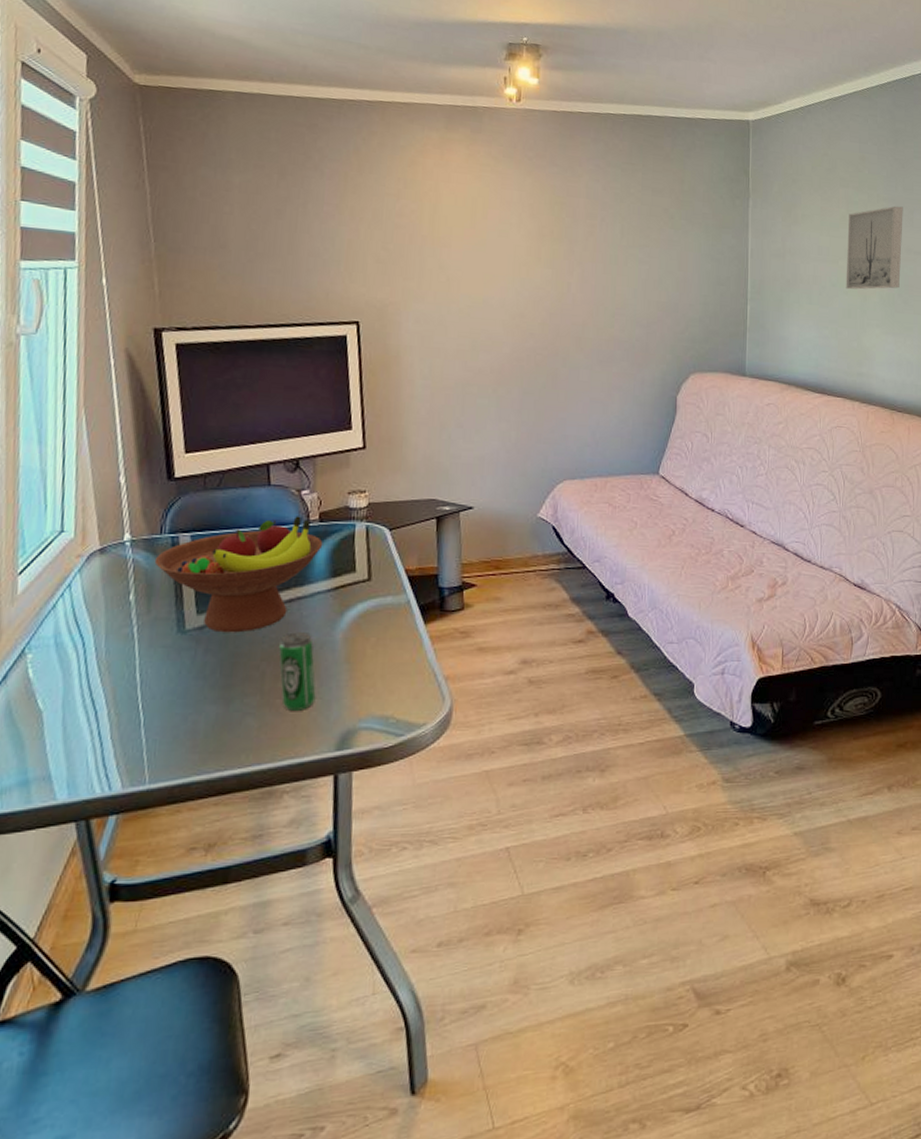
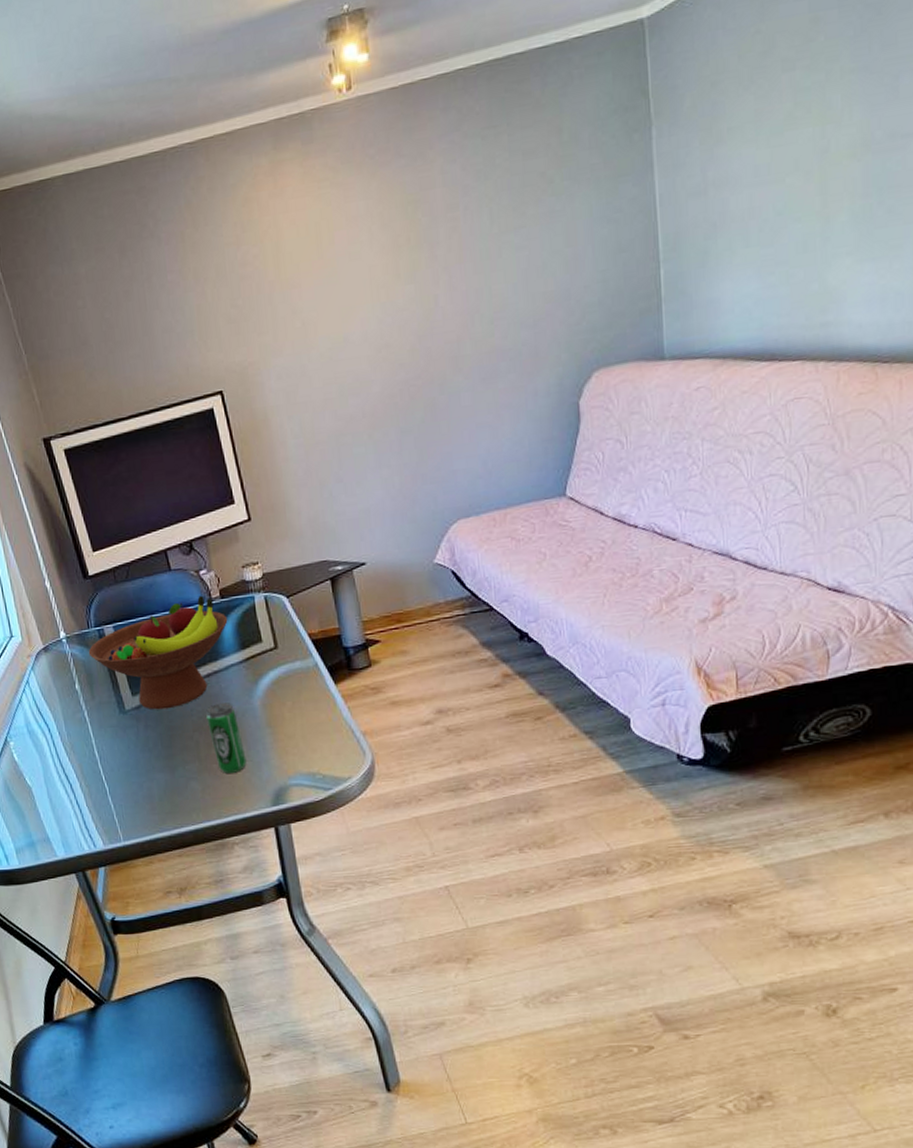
wall art: present [846,205,903,290] -> none [796,73,883,215]

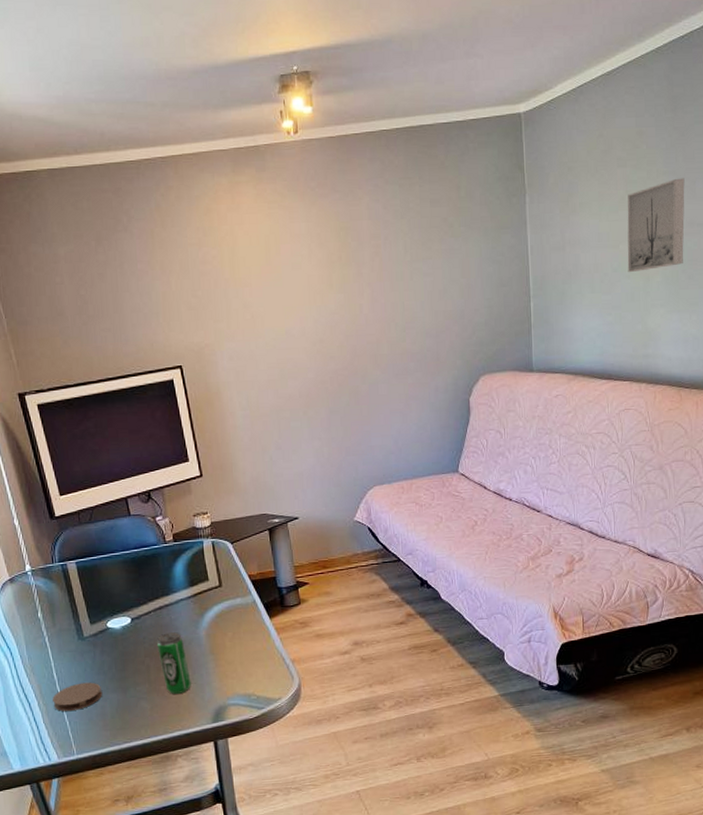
fruit bowl: present [88,595,228,710] -> none [51,538,179,637]
coaster: none [95,760,149,793] -> present [52,682,103,711]
wall art: none [796,73,883,215] -> present [627,178,685,273]

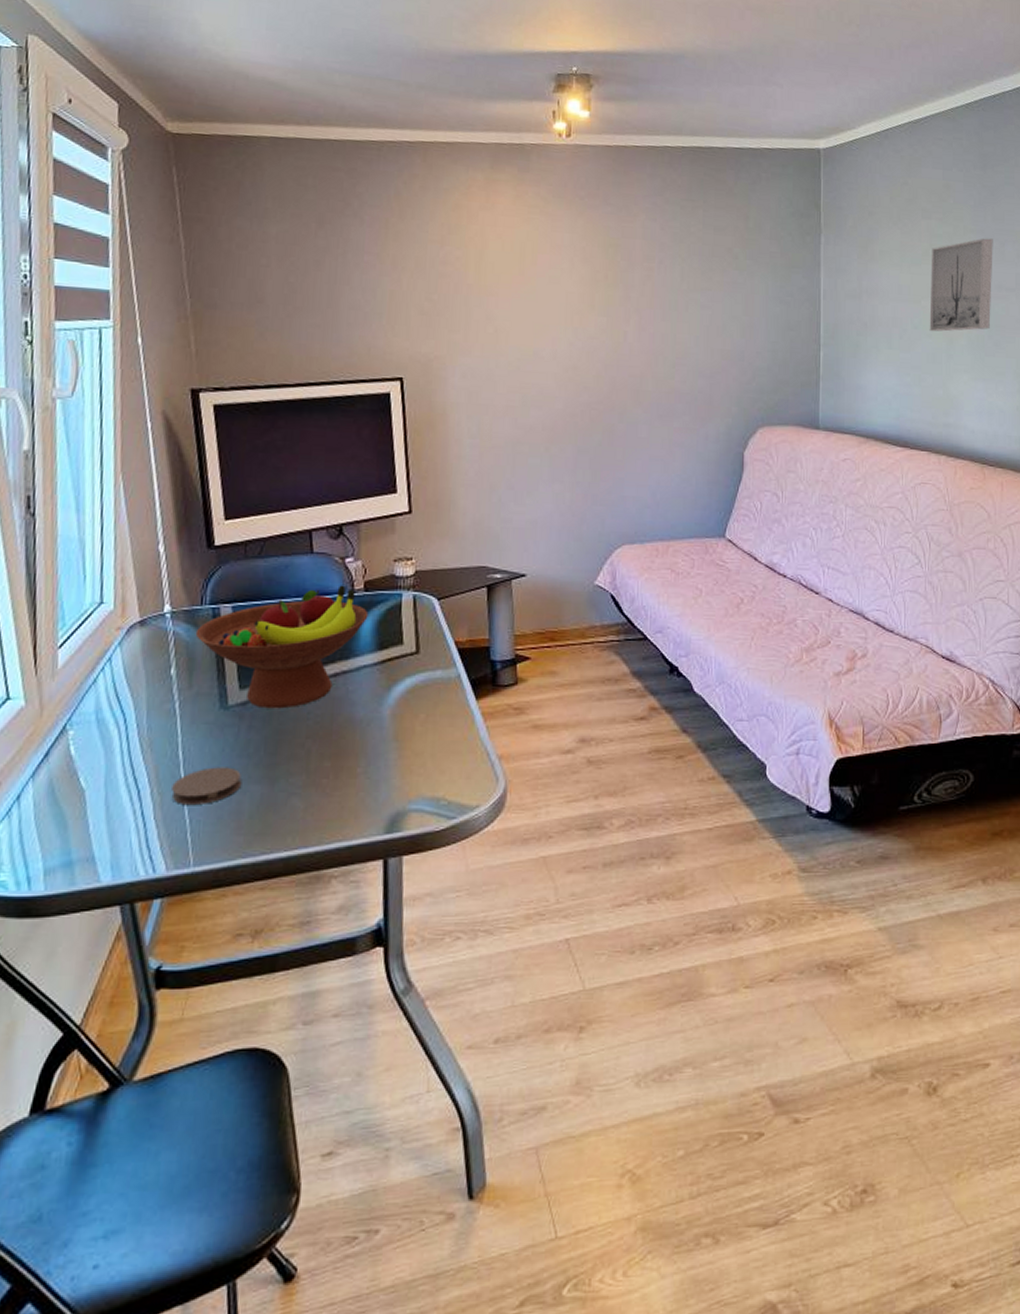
fruit bowl: none [51,538,179,637] -> present [195,585,369,709]
beverage can: present [157,632,191,694] -> none [324,708,364,791]

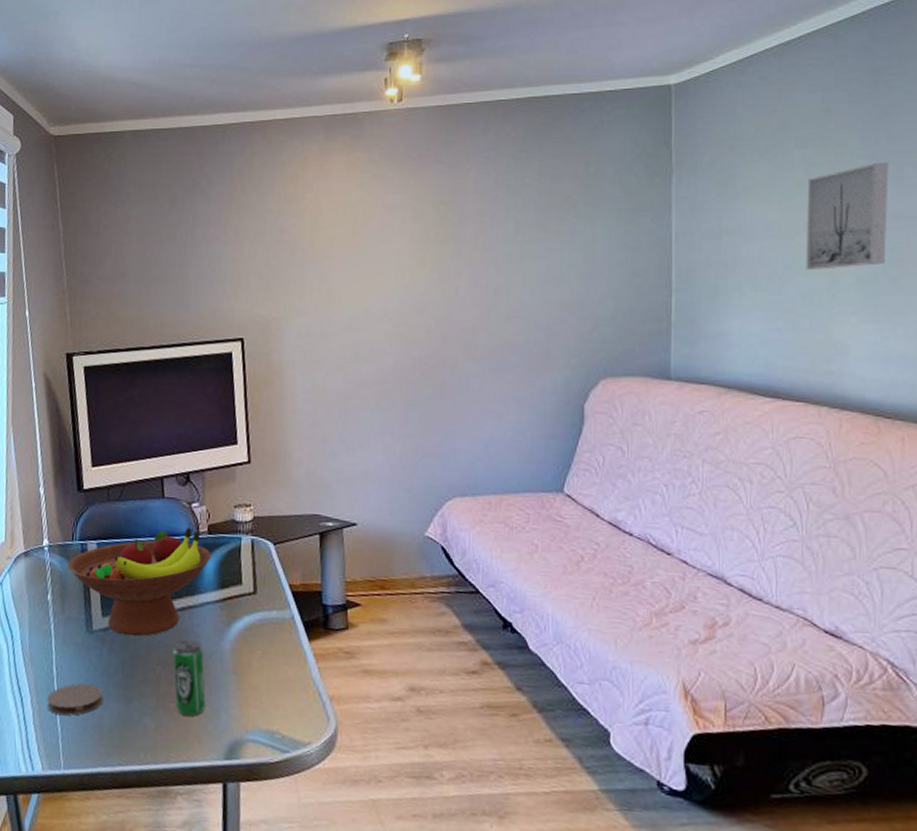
beverage can: none [324,708,364,791] -> present [172,639,206,716]

